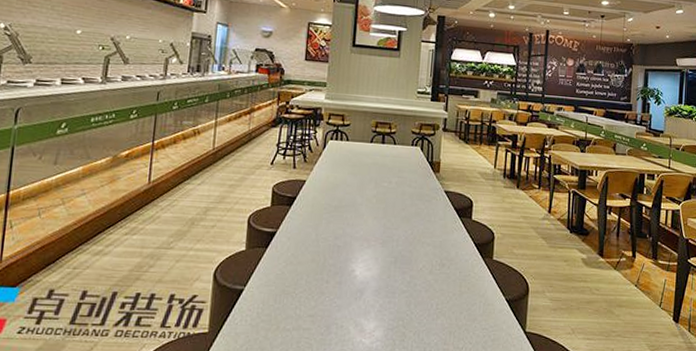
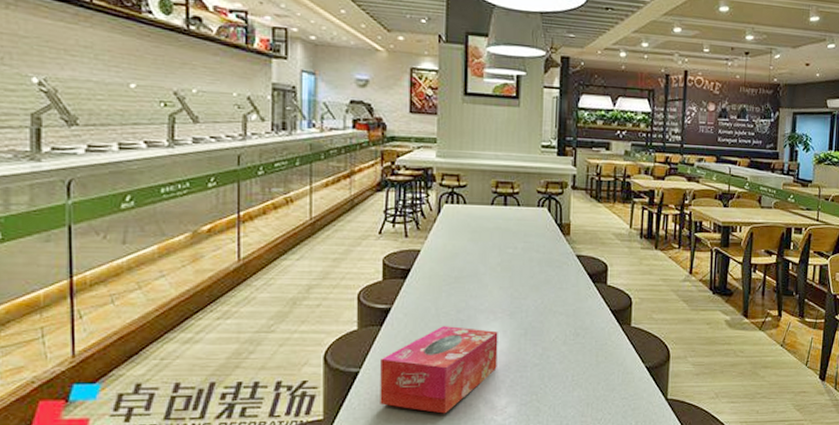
tissue box: none [260,251,371,334] -> present [380,326,498,414]

